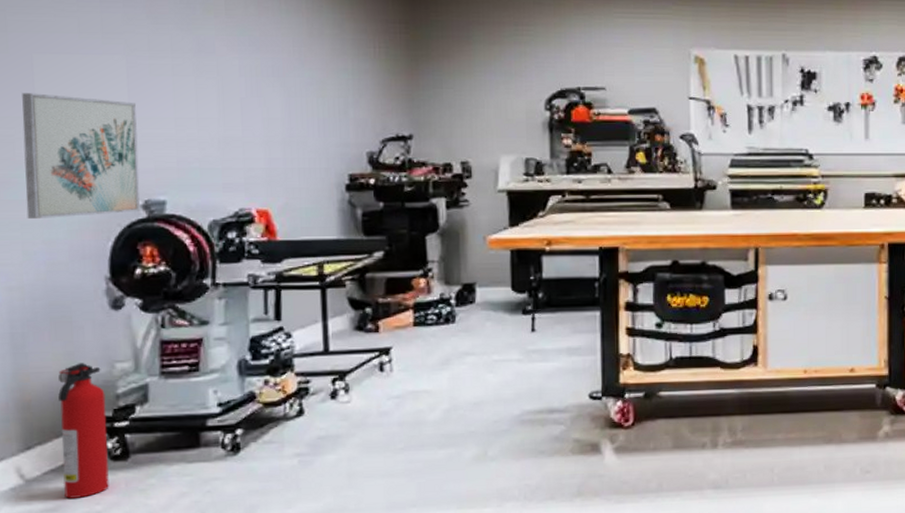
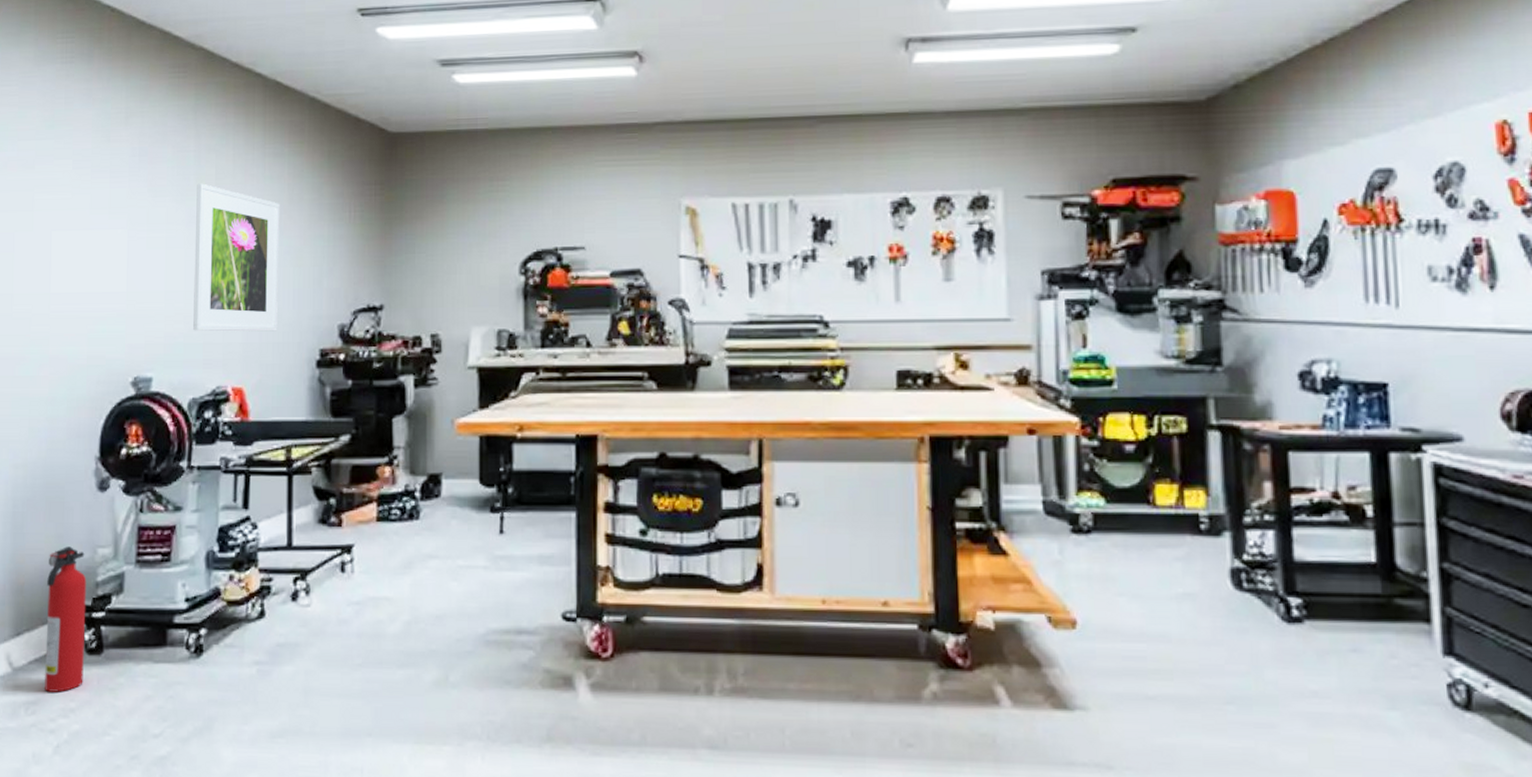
wall art: present [22,93,140,219] -> none [35,270,133,395]
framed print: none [204,13,303,158] -> present [193,183,280,332]

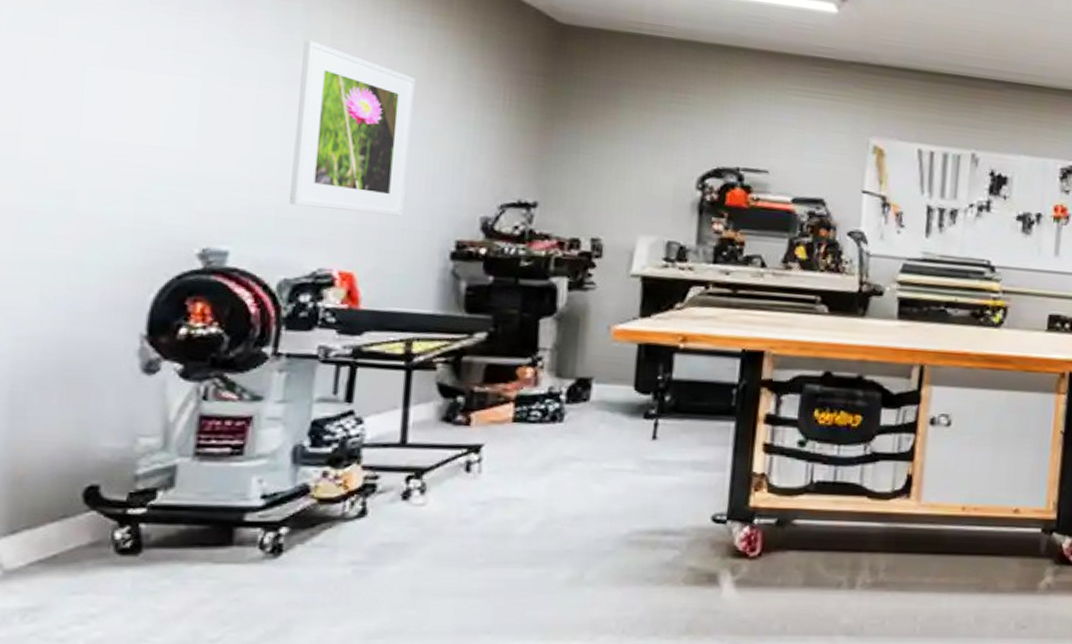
fire extinguisher: present [45,546,87,692] -> none [52,434,121,597]

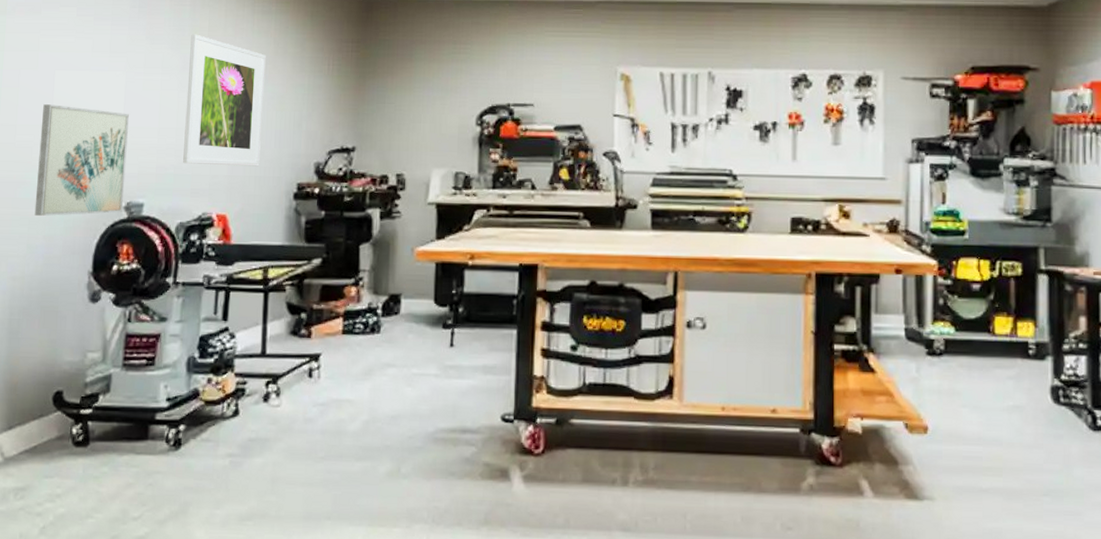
wall art: none [51,109,206,262] -> present [34,104,129,216]

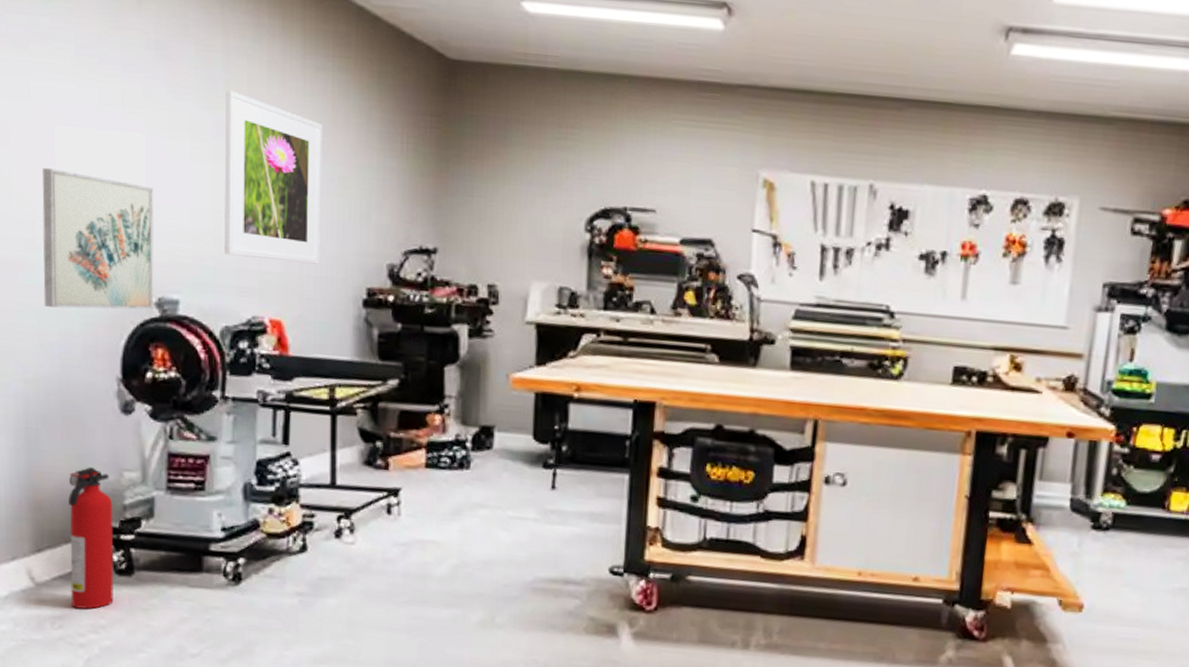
fire extinguisher: none [33,350,76,480] -> present [68,467,114,609]

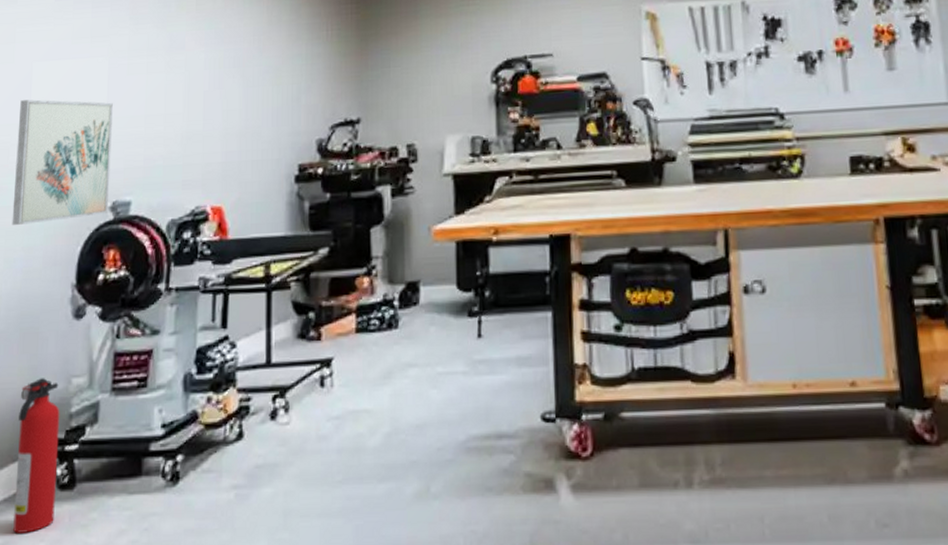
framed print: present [224,90,323,265] -> none [173,9,259,153]

